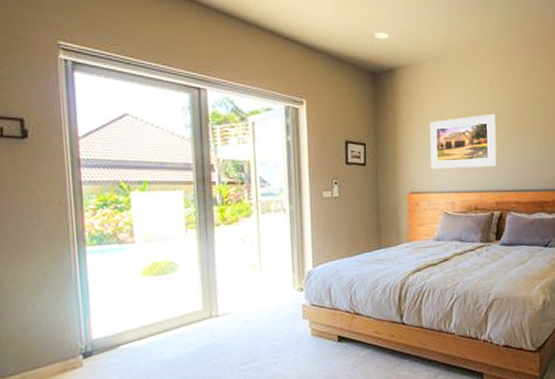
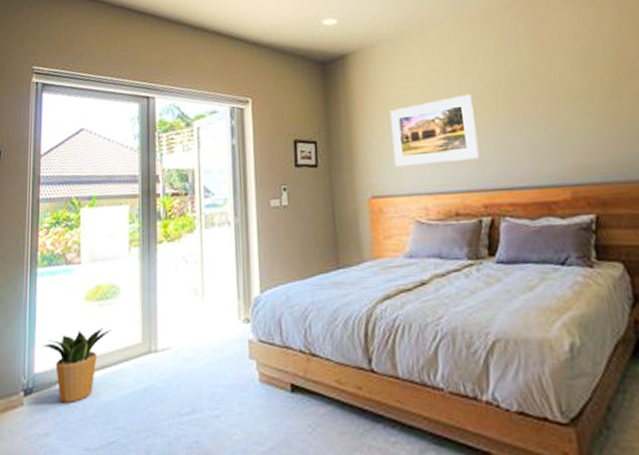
potted plant: none [99,298,171,362] -> present [42,327,111,403]

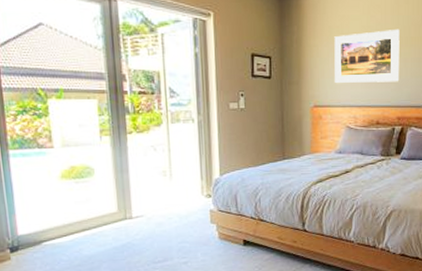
potted plant: present [42,327,111,403] -> none [23,199,89,257]

